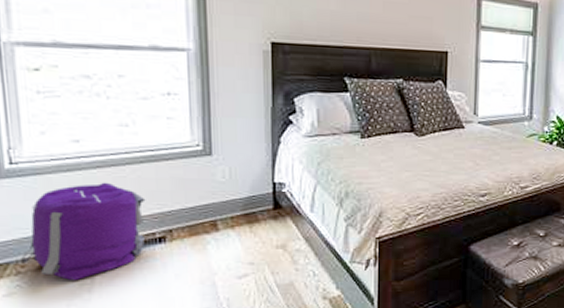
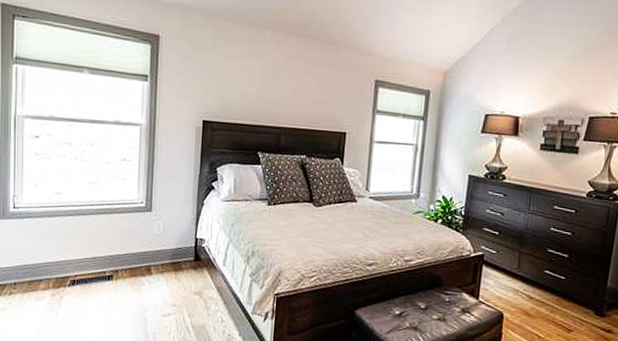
backpack: present [21,182,146,281] -> none [14,227,101,304]

